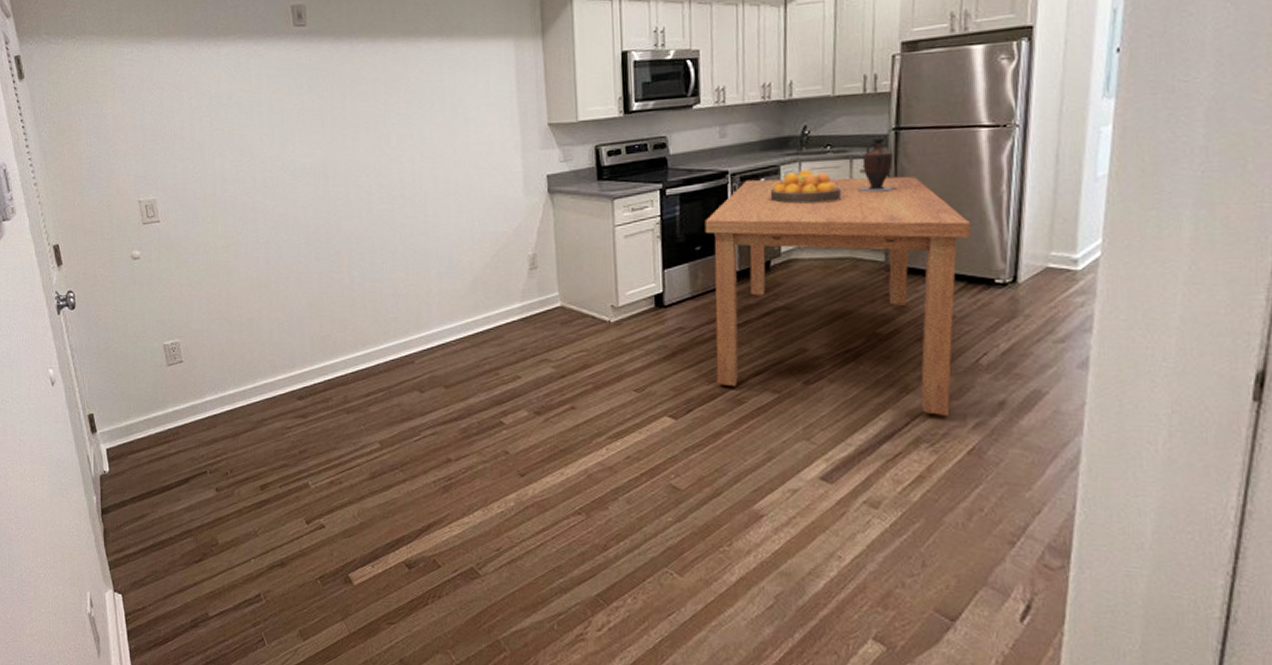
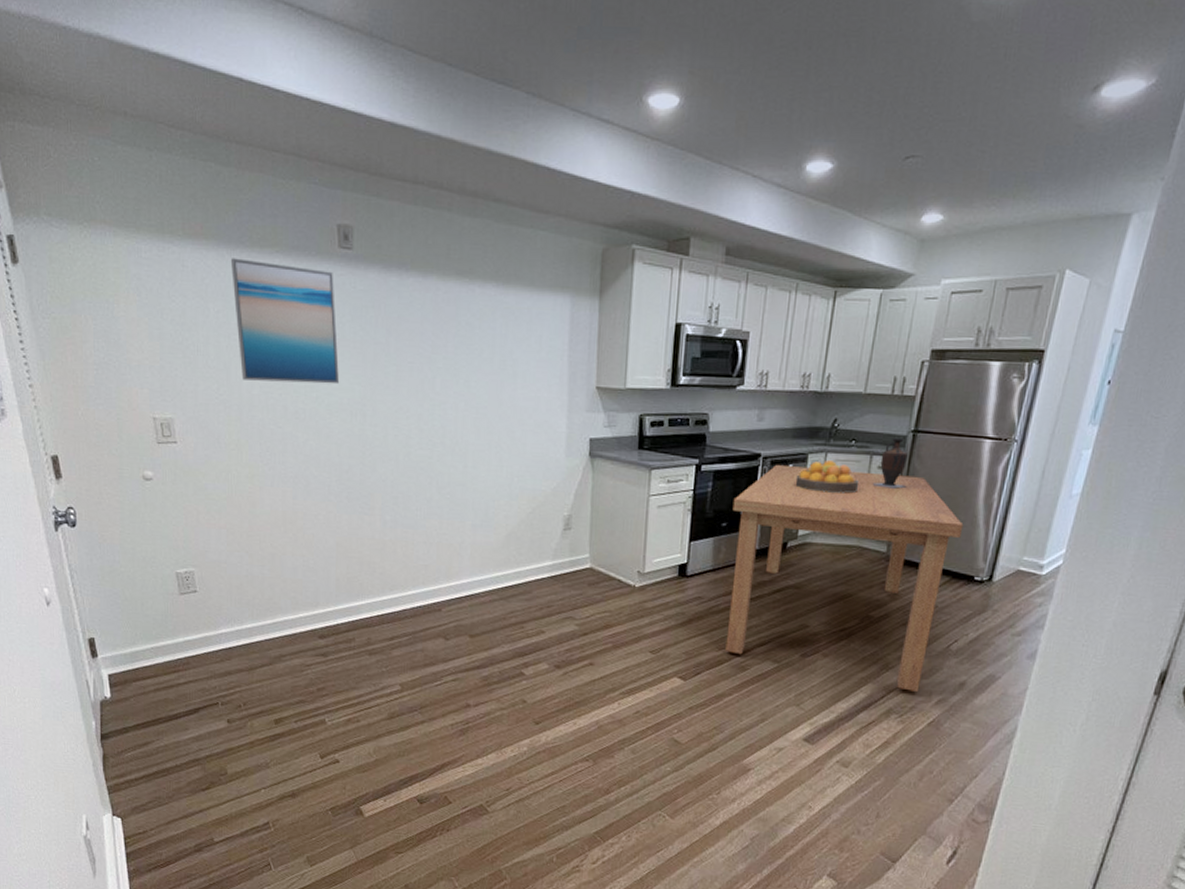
wall art: none [199,48,302,157] -> present [230,258,340,385]

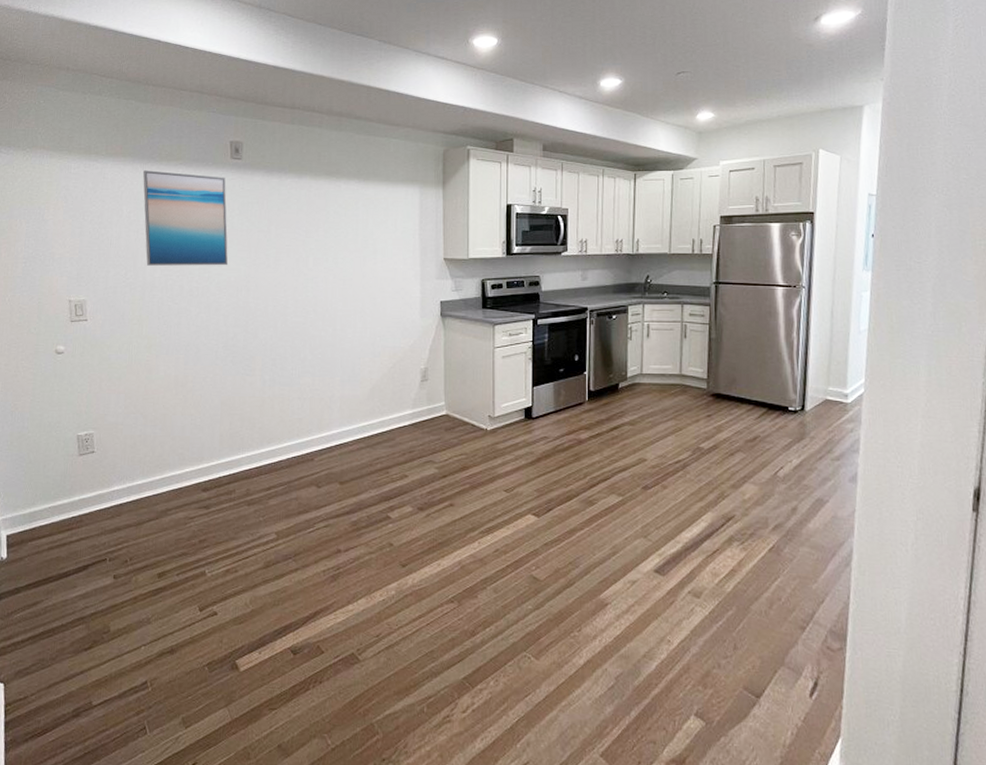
dining table: present [725,464,964,692] -> none [567,316,771,518]
fruit bowl: present [795,460,860,494] -> none [619,311,675,338]
vase: present [873,438,908,489] -> none [687,289,715,332]

